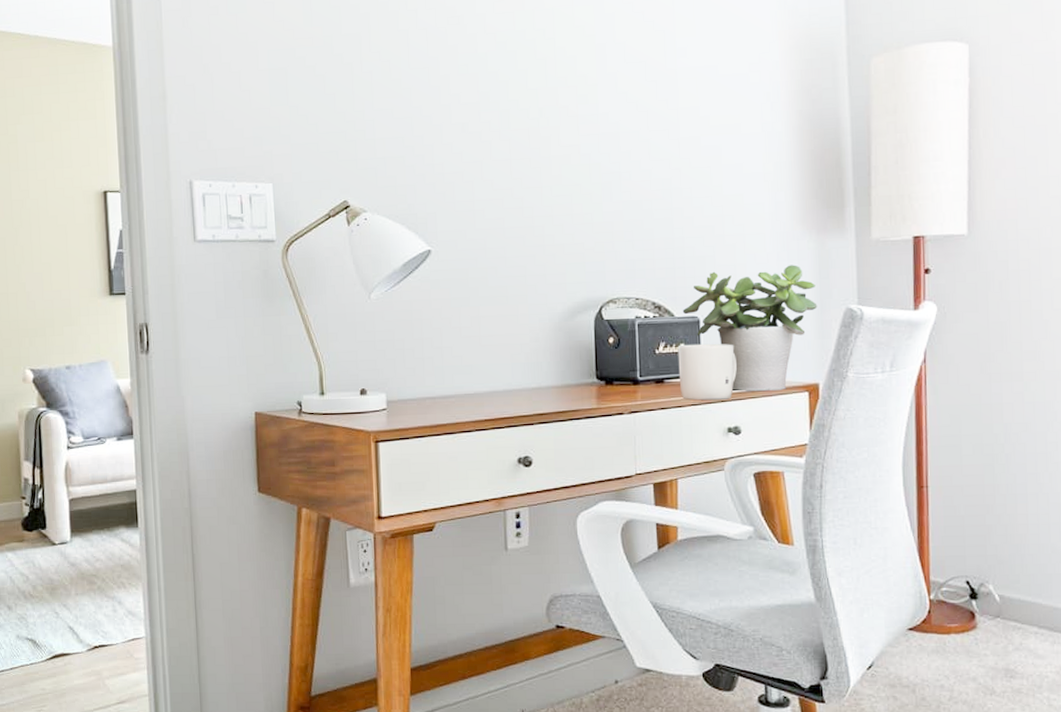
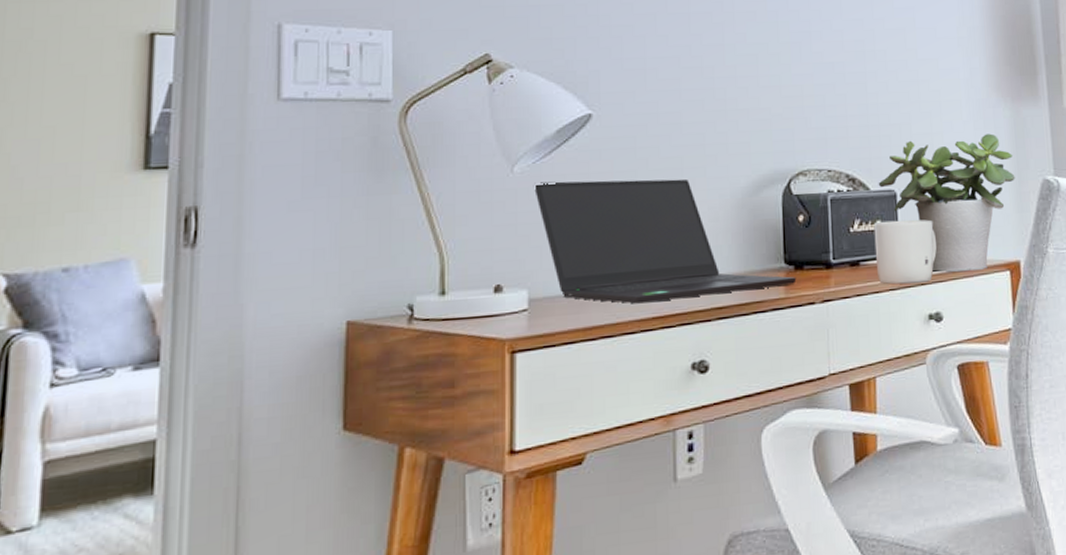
laptop: none [386,305,607,408] -> present [533,179,797,304]

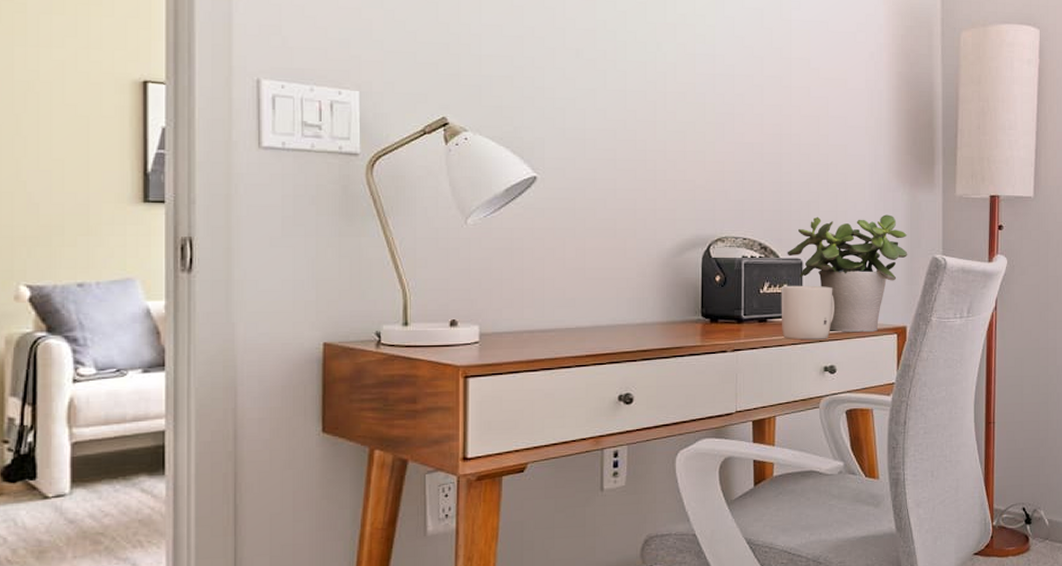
laptop: present [533,179,797,304] -> none [484,234,712,343]

